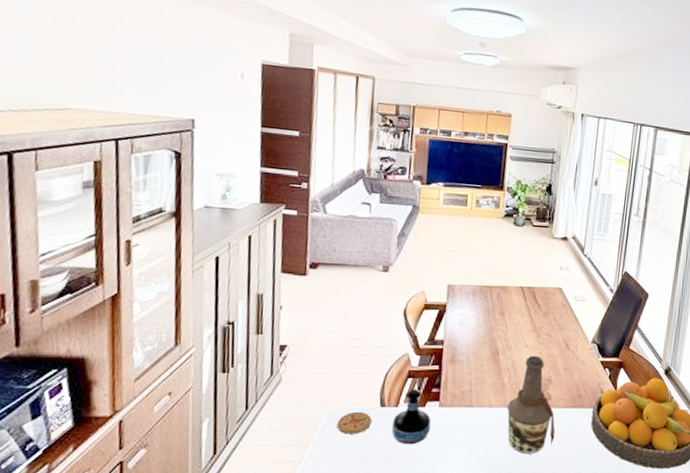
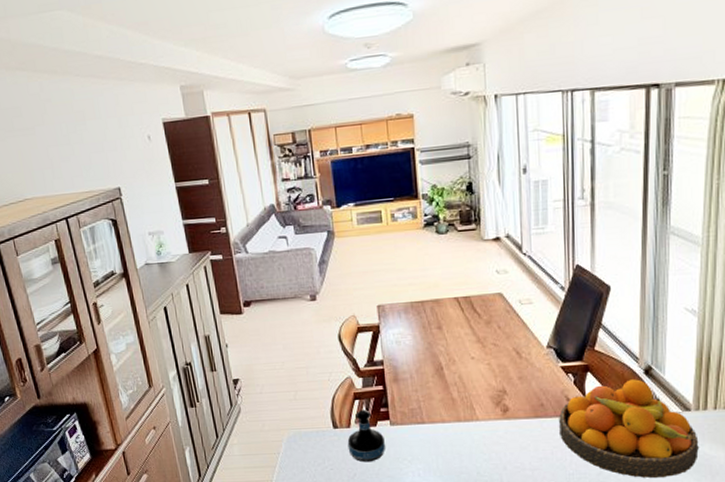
coaster: present [336,411,372,434] -> none [296,434,328,455]
bottle: present [506,355,556,454] -> none [461,366,519,467]

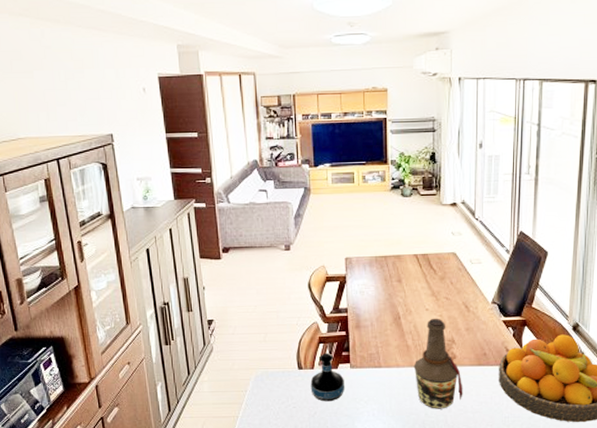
bottle: none [461,366,519,467] -> present [413,318,463,409]

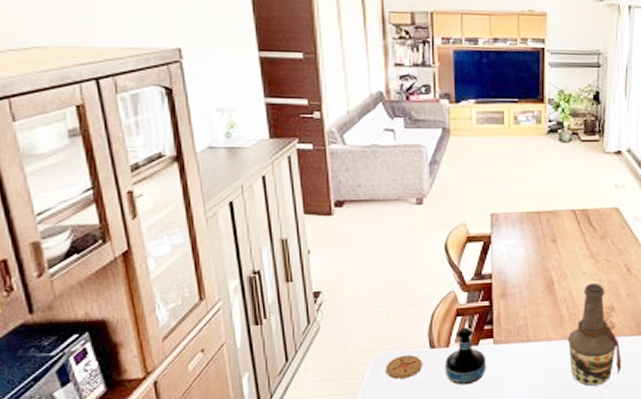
coaster: none [263,374,292,394] -> present [385,354,422,379]

